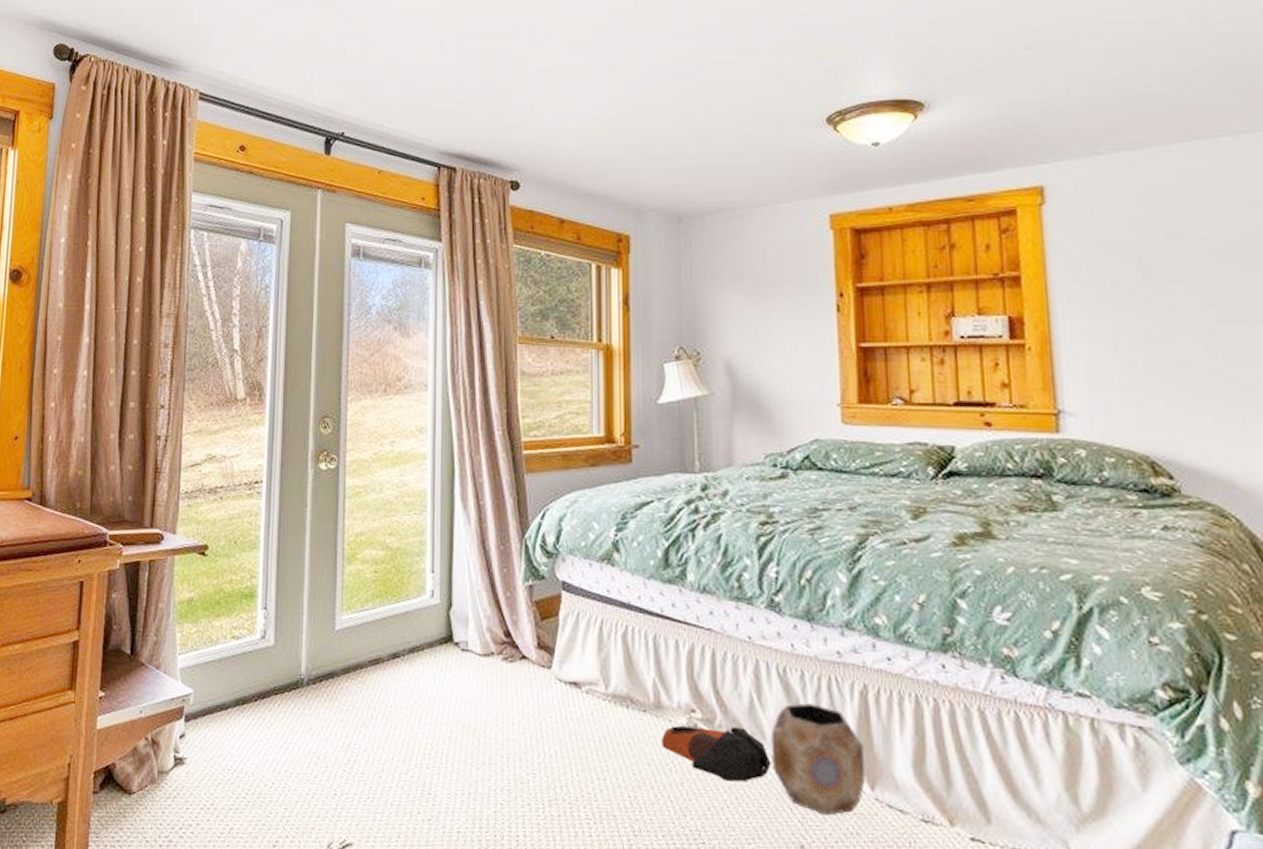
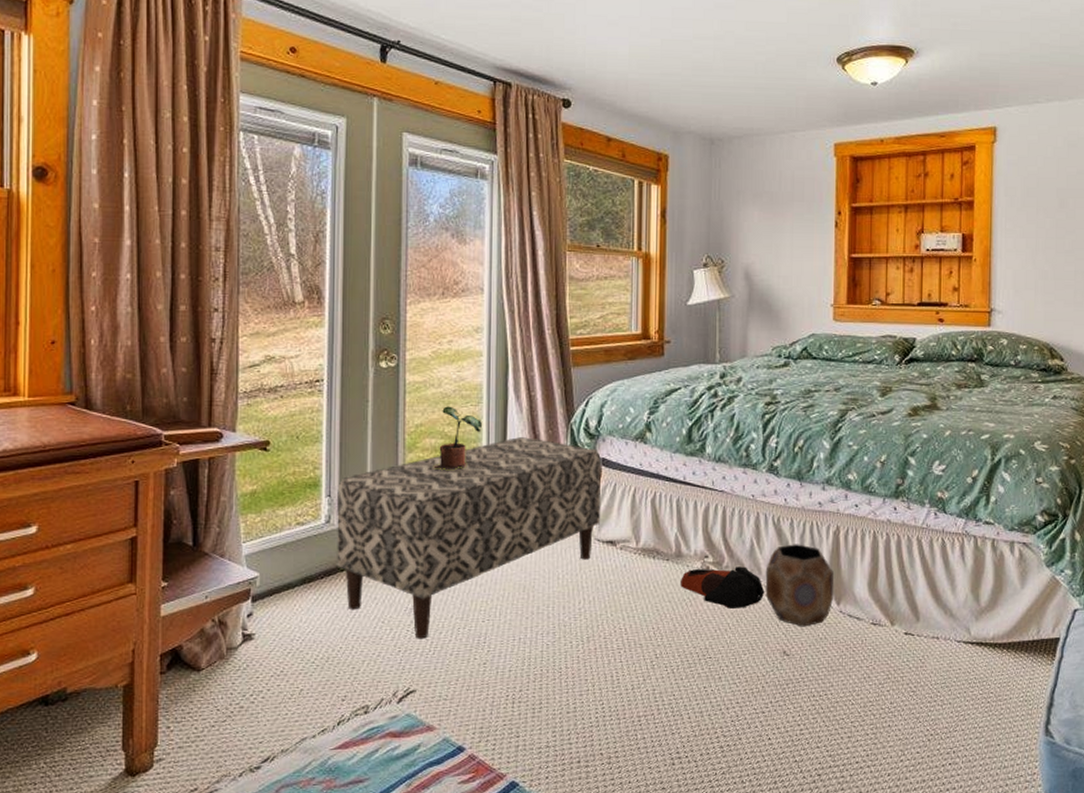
bench: none [271,552,563,782] -> present [337,437,602,639]
potted plant: none [373,514,426,587] -> present [433,406,482,471]

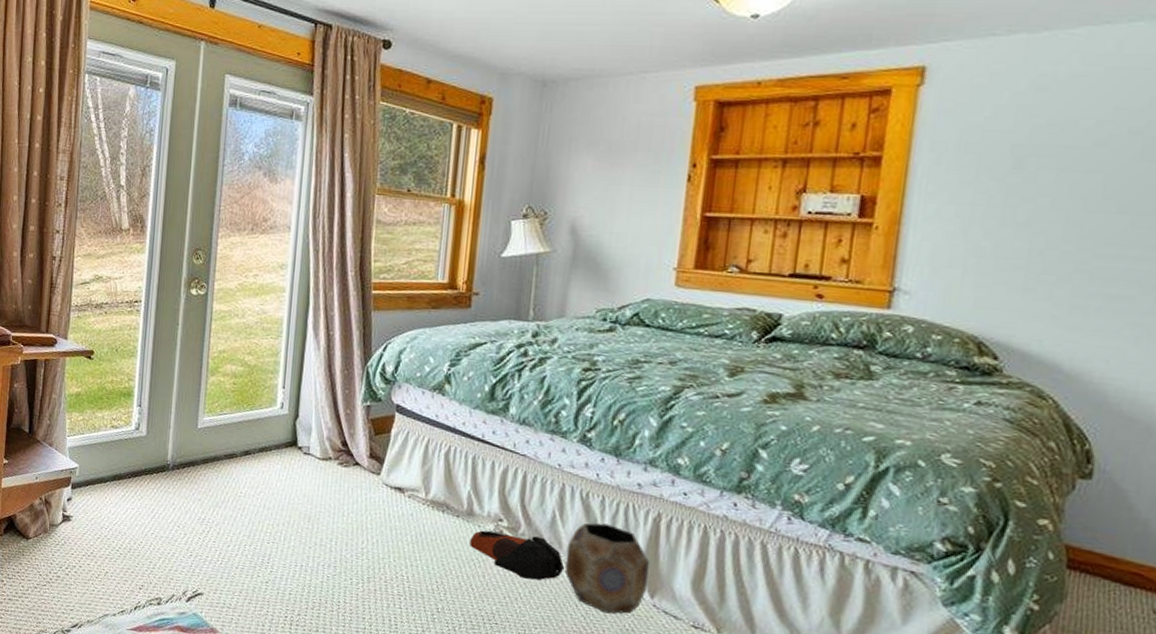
bench: present [337,437,602,639] -> none [142,373,395,548]
potted plant: present [433,406,482,471] -> none [232,336,280,398]

